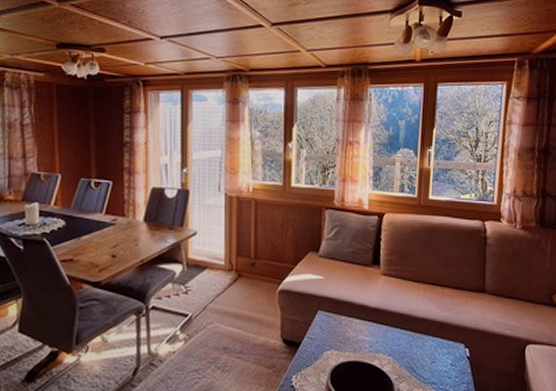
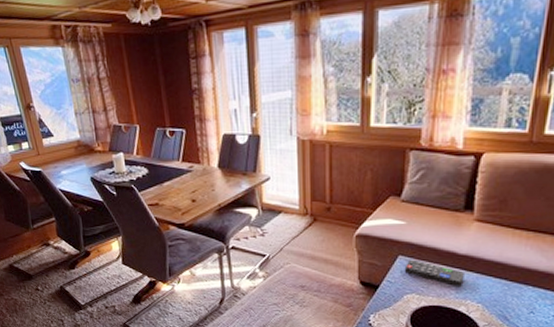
remote control: none [323,314,376,341] -> present [404,259,464,288]

